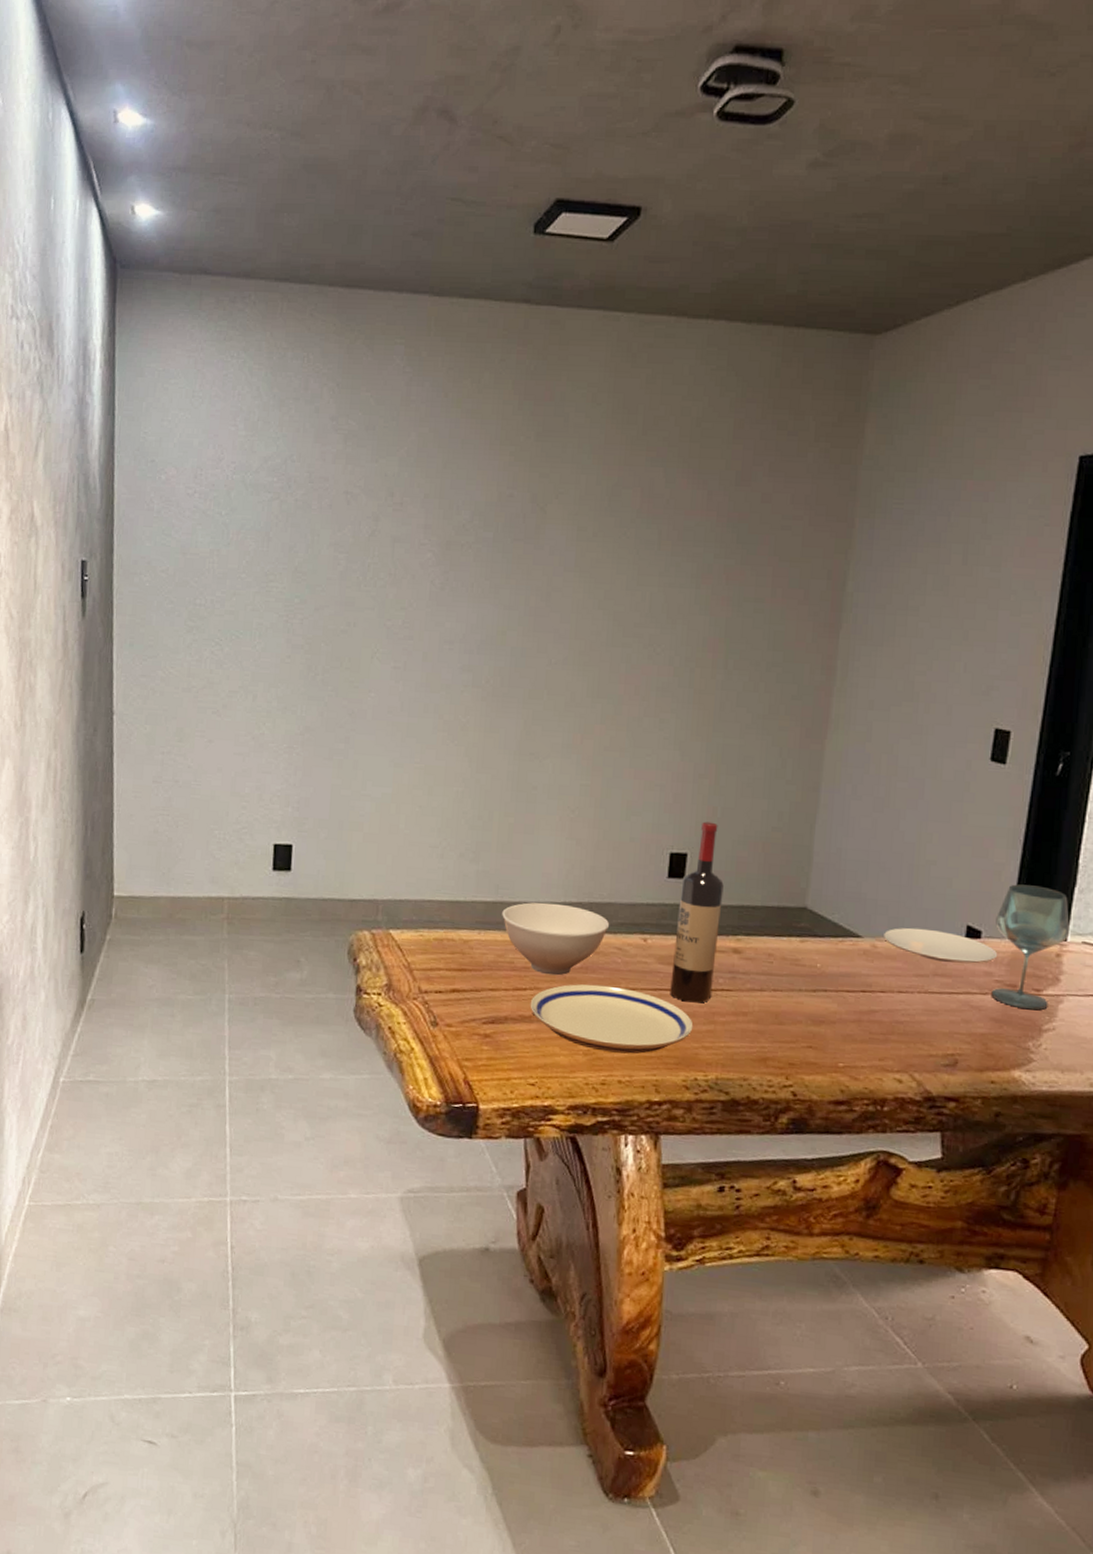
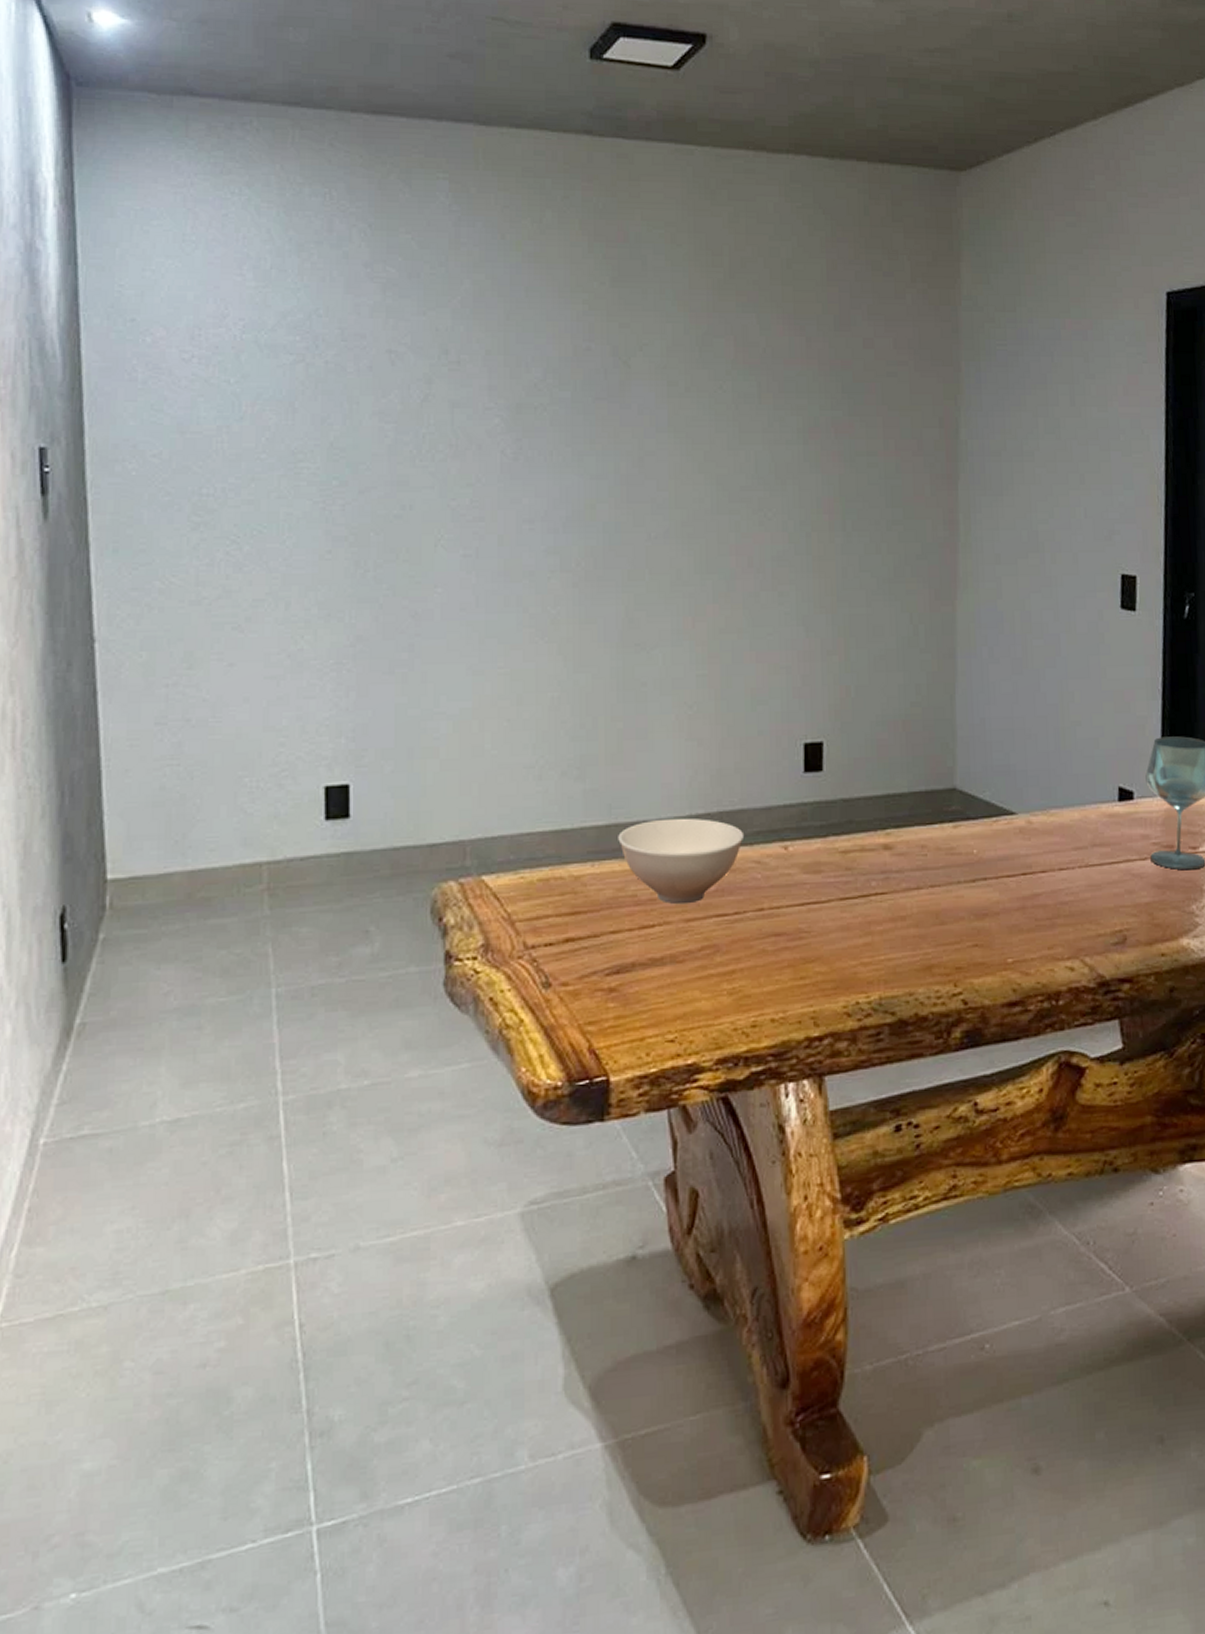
plate: present [530,984,694,1054] -> none [660,907,849,987]
wine bottle: present [670,821,724,1003] -> none [818,703,867,914]
plate: present [884,927,998,964] -> none [1038,796,1152,830]

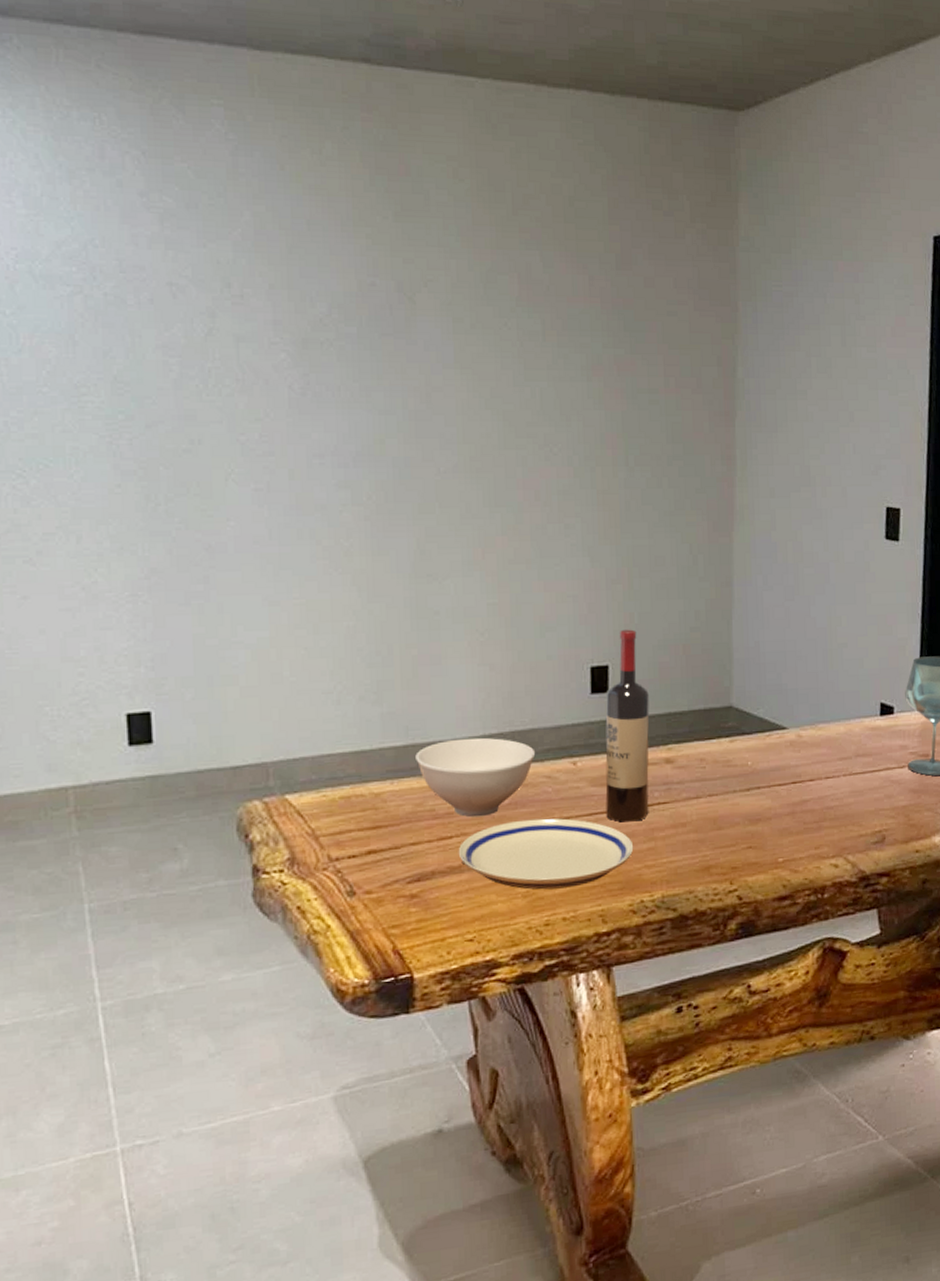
plate: none [660,907,849,987] -> present [458,818,634,890]
wine bottle: none [818,703,867,914] -> present [605,629,650,822]

